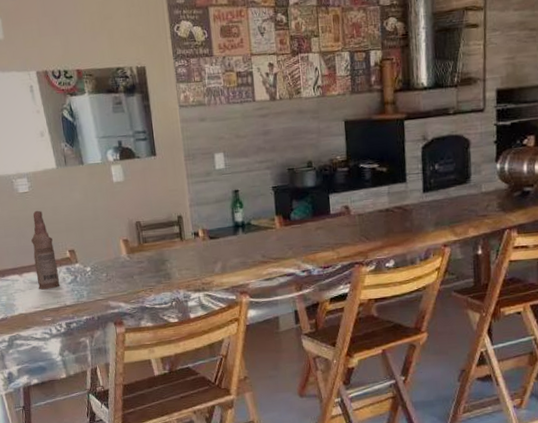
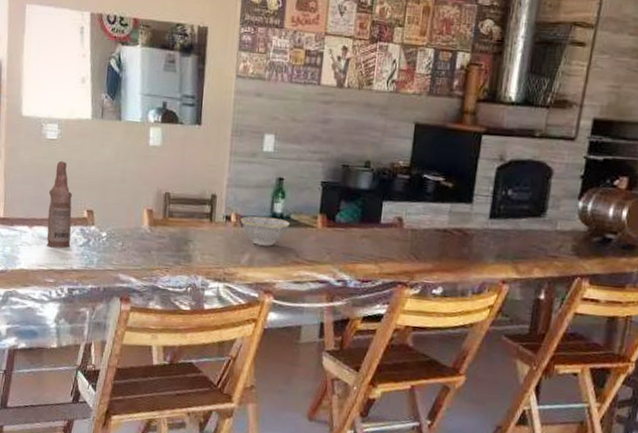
bowl: none [207,226,252,253] -> present [240,216,290,246]

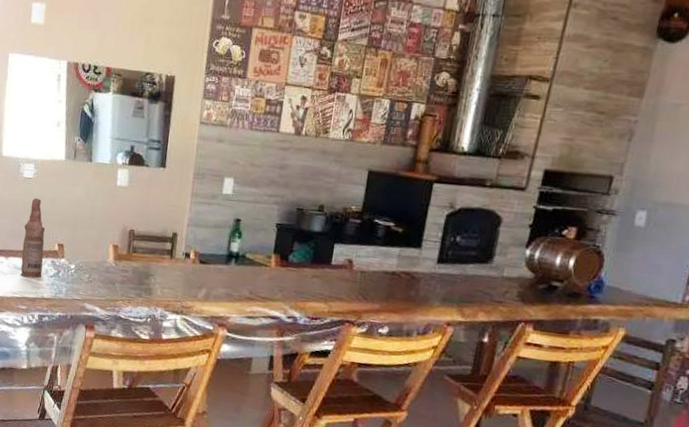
bowl: present [240,216,290,246] -> none [199,254,245,283]

